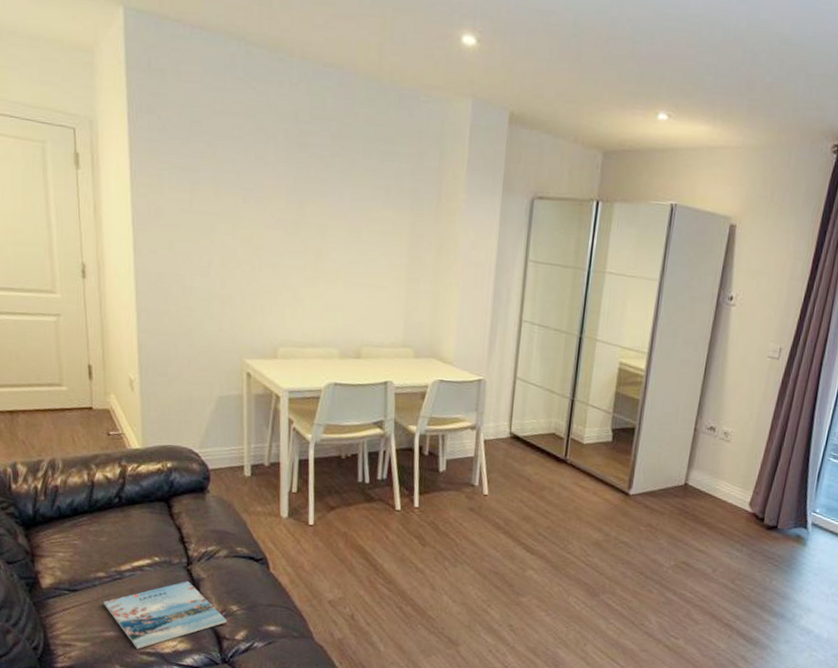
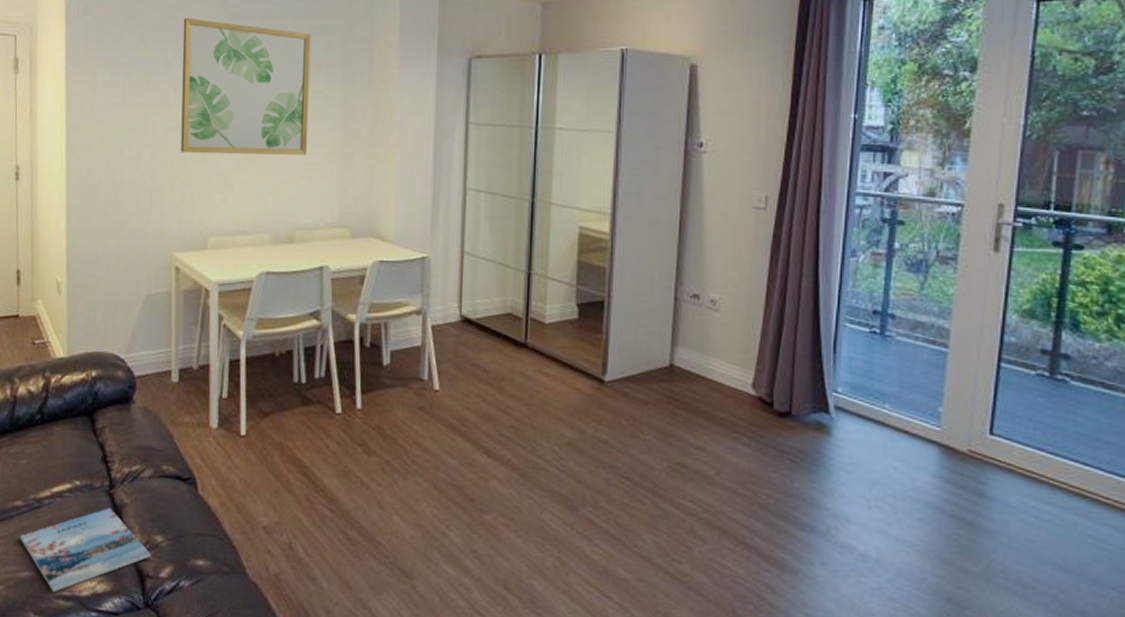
wall art: none [250,129,381,277] -> present [180,18,311,155]

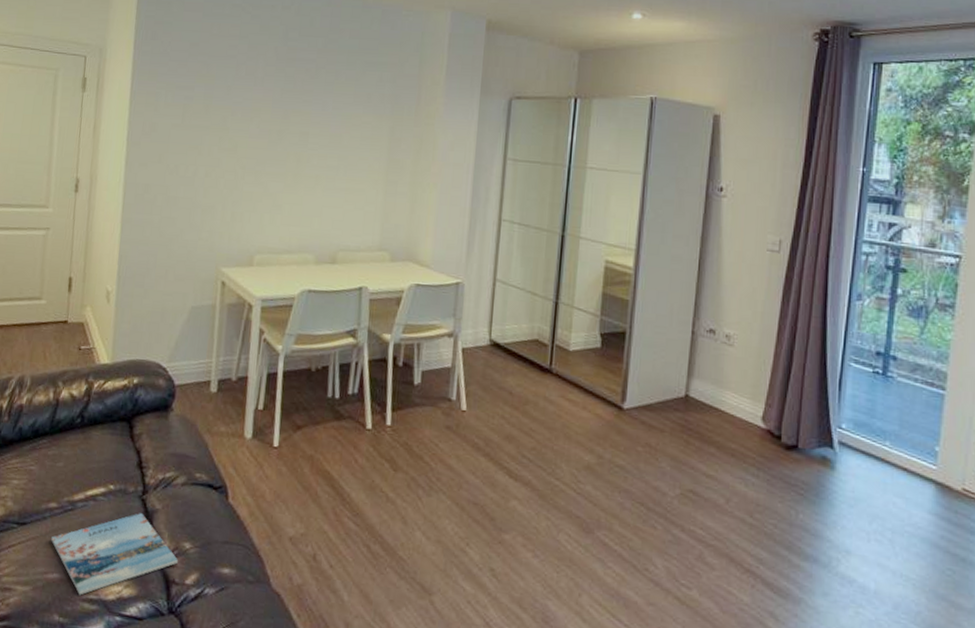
wall art: present [180,18,311,155] -> none [234,49,364,181]

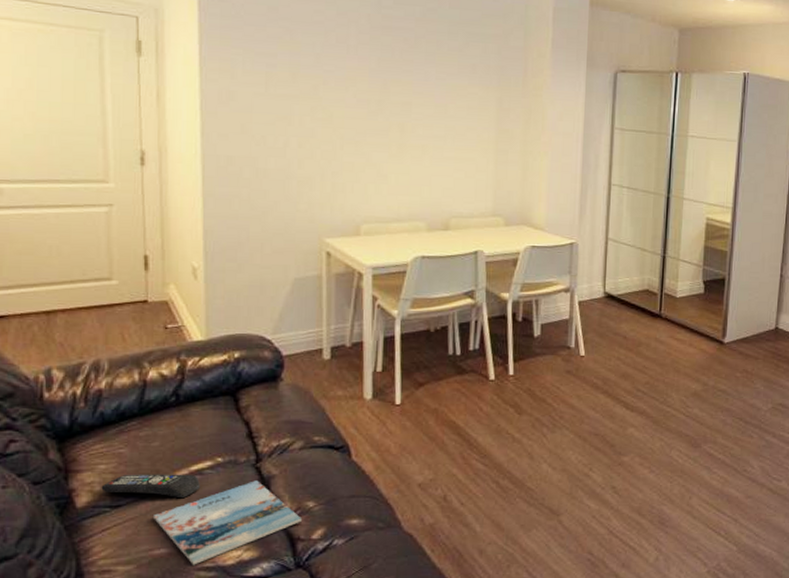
remote control: none [12,492,93,524] -> present [101,474,200,499]

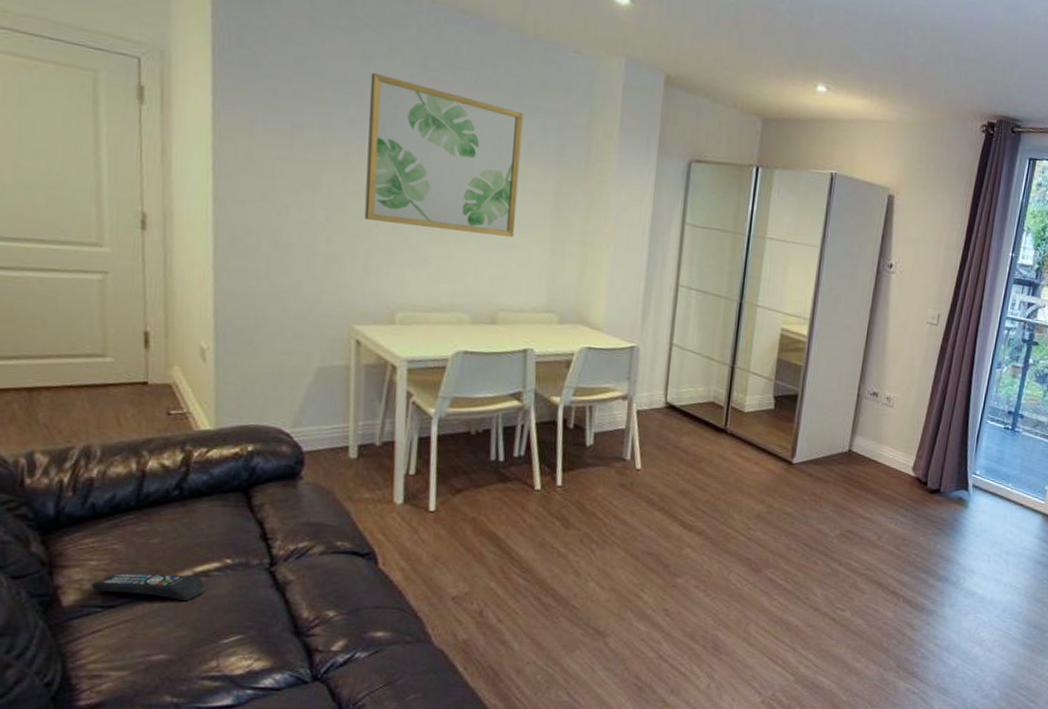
magazine: present [154,481,302,565] -> none [152,585,320,674]
wall art: none [331,15,467,151] -> present [364,73,524,237]

